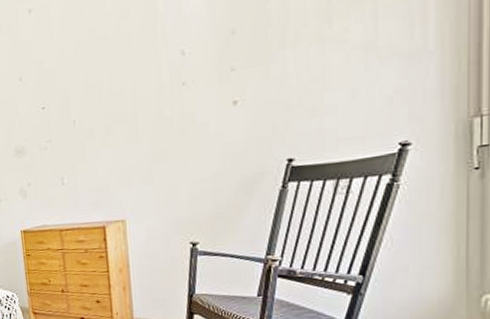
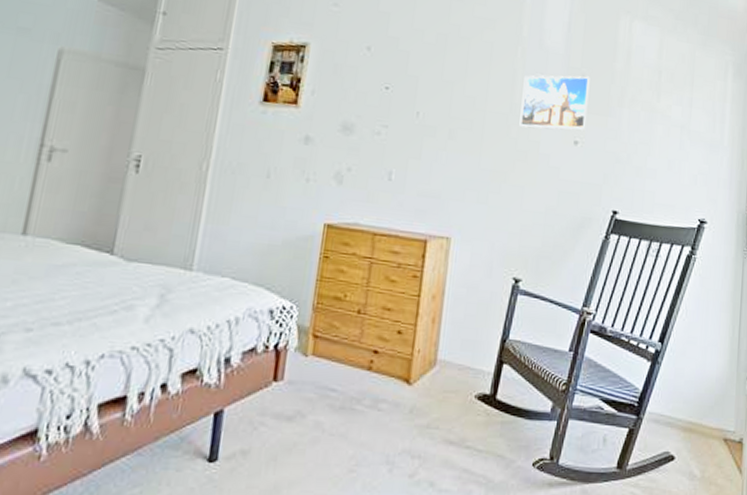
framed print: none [168,29,243,105] -> present [519,75,590,131]

